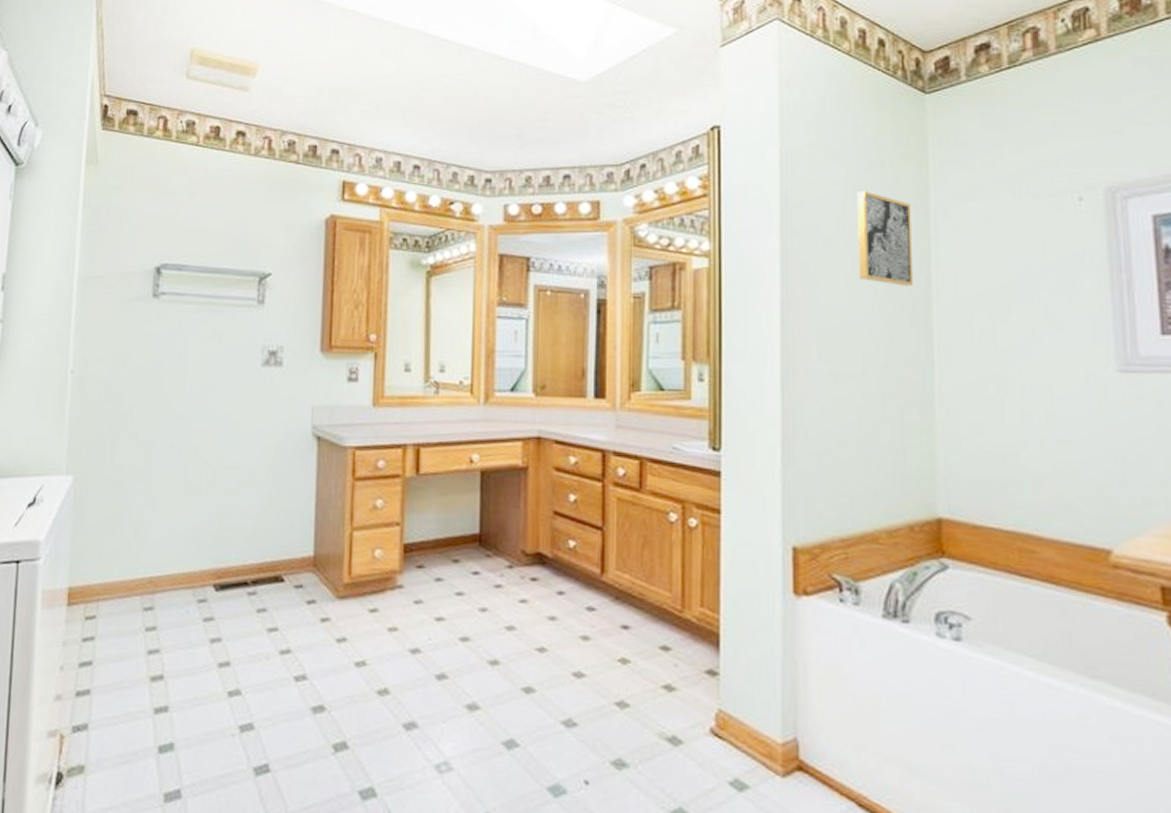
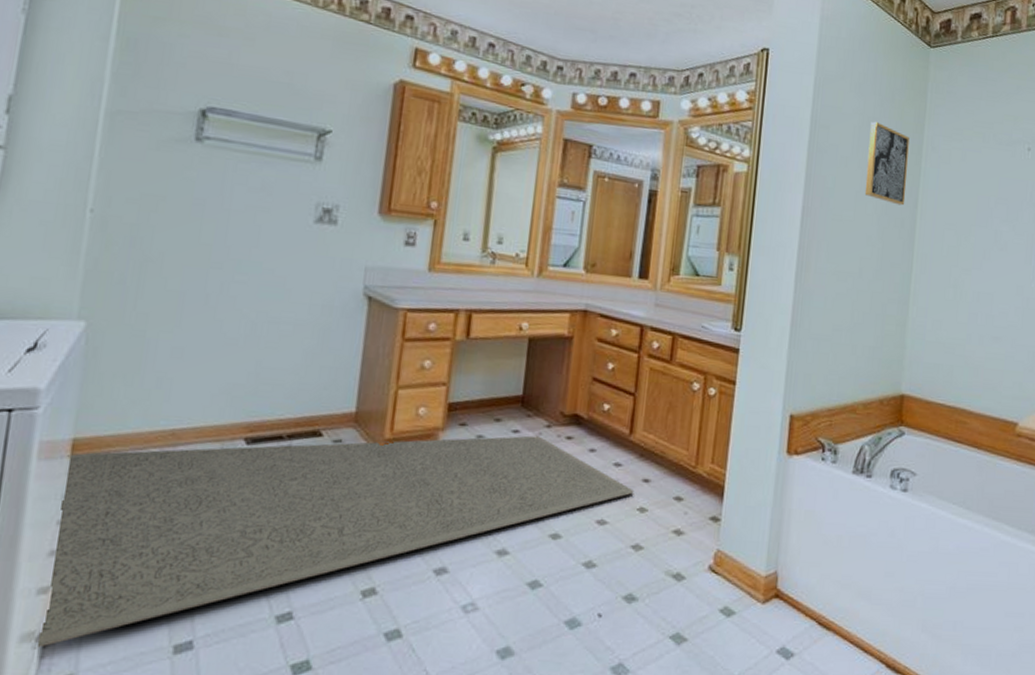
rug: none [48,576,613,790] -> present [34,434,635,649]

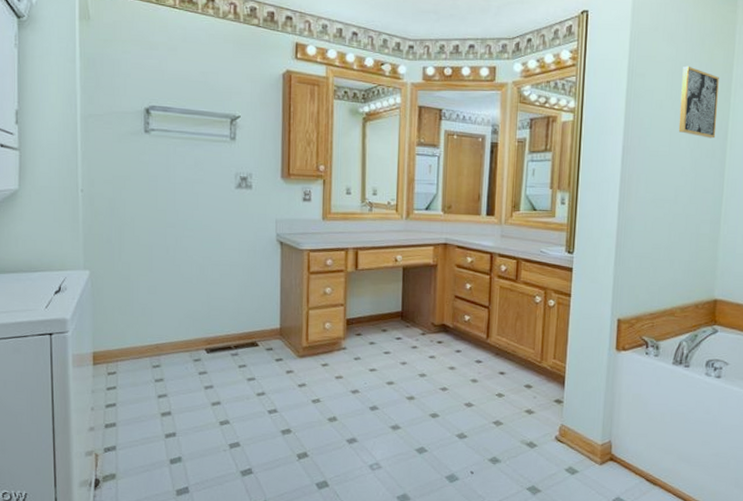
rug: present [34,434,635,649] -> none [89,340,493,491]

